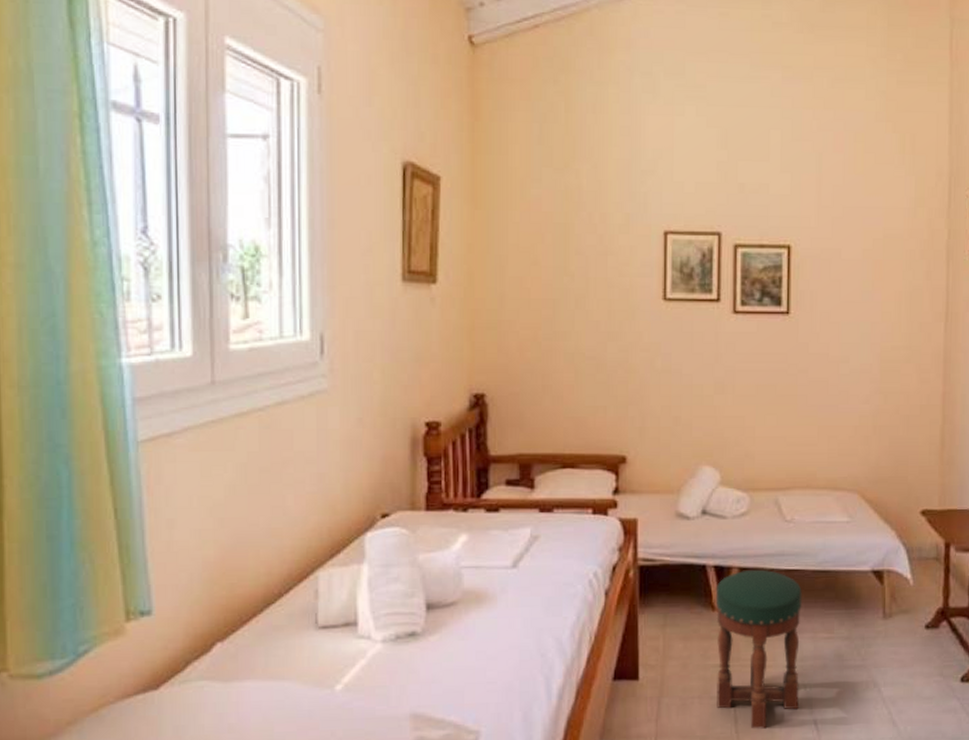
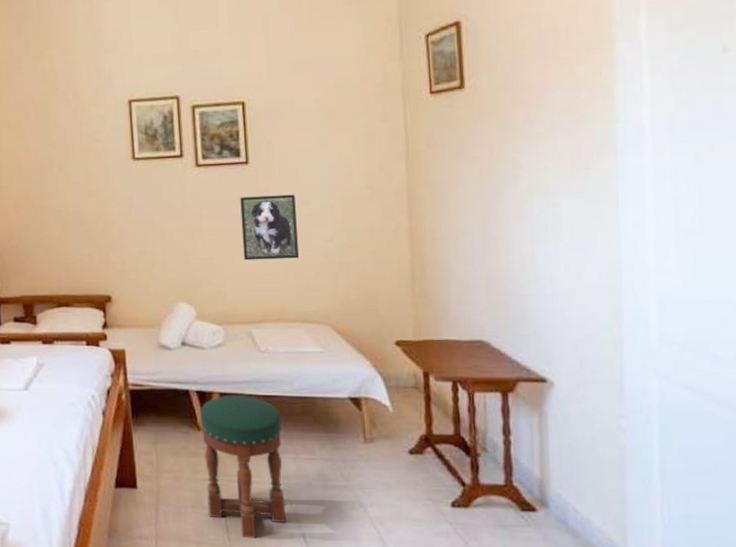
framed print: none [776,350,834,421] -> present [240,194,299,261]

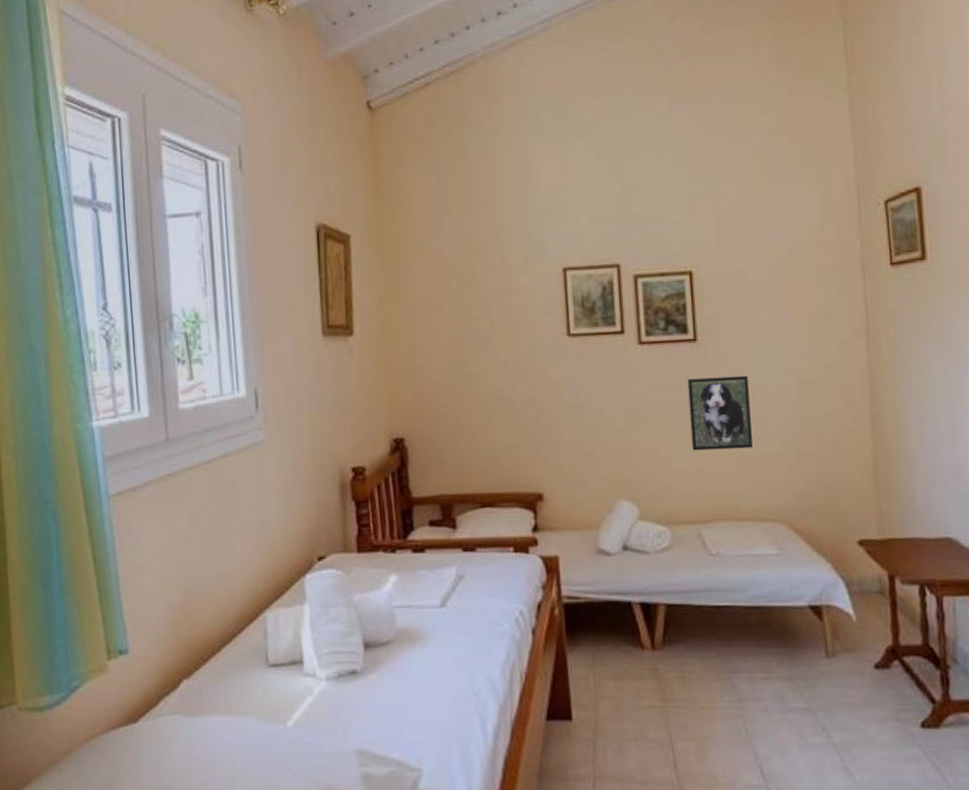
stool: present [199,395,286,539] -> none [643,606,741,774]

